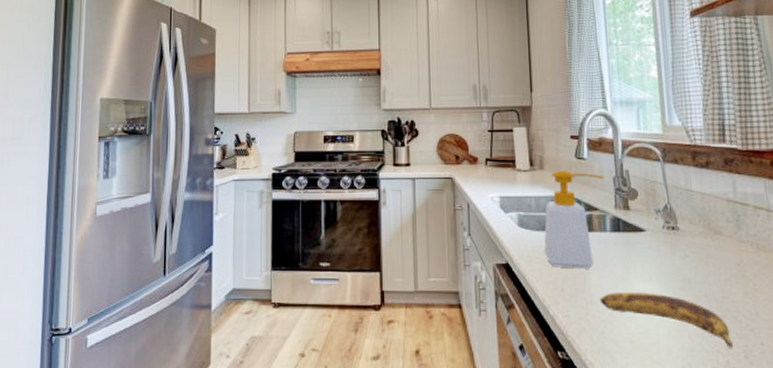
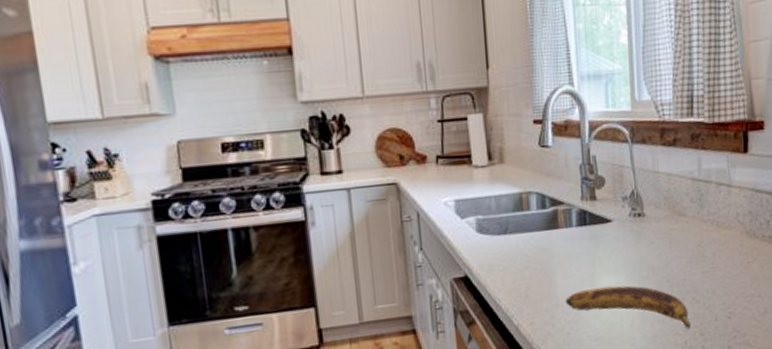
soap bottle: present [544,170,604,269] -> none [506,161,570,273]

